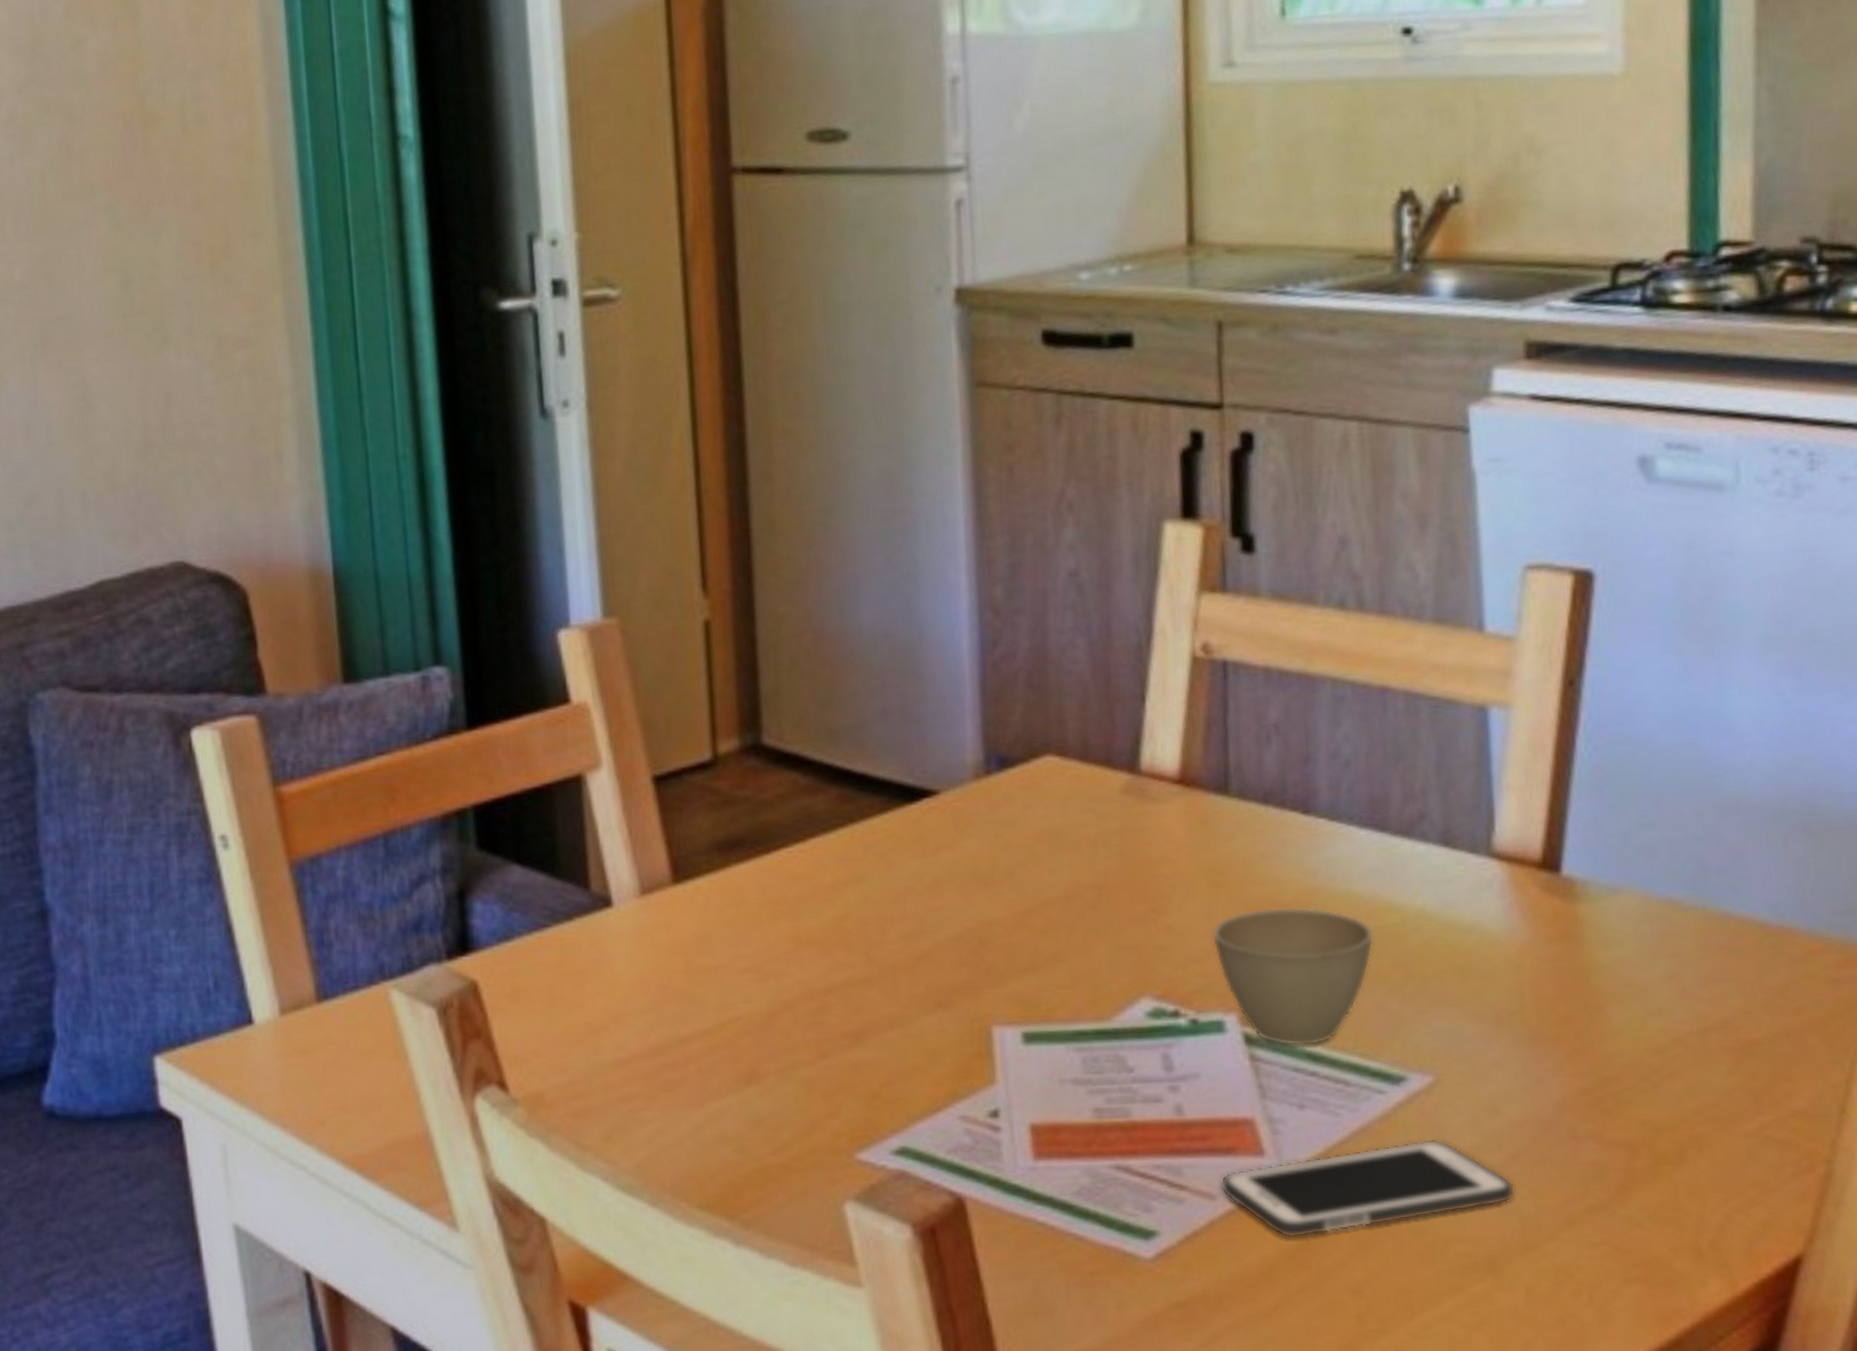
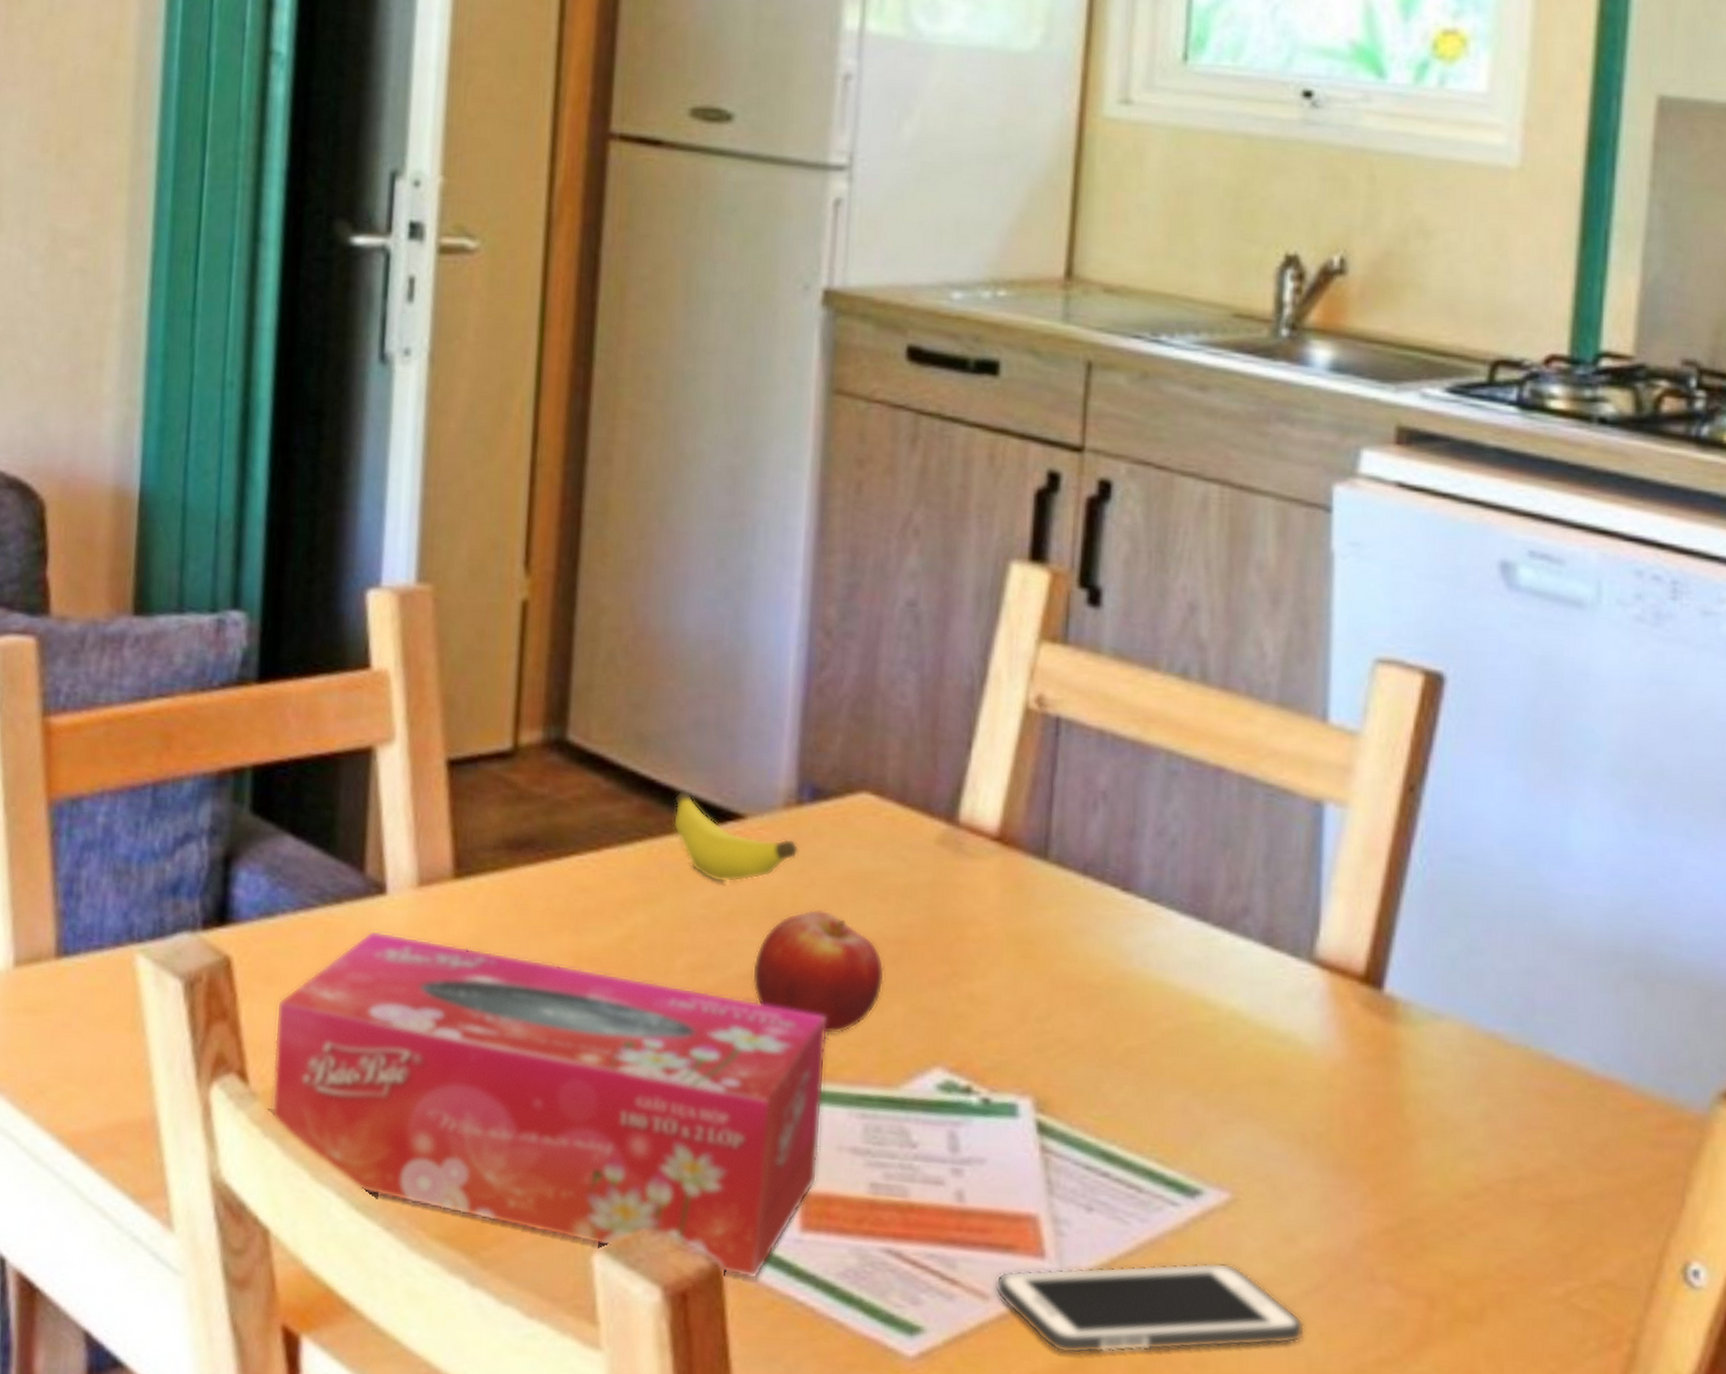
tissue box: none [525,940,1044,1207] -> present [271,930,828,1279]
banana: none [869,776,992,855] -> present [672,791,799,883]
fruit: none [961,867,1086,980] -> present [752,909,884,1035]
cup: present [1212,906,1374,1047] -> none [1014,986,1184,1144]

